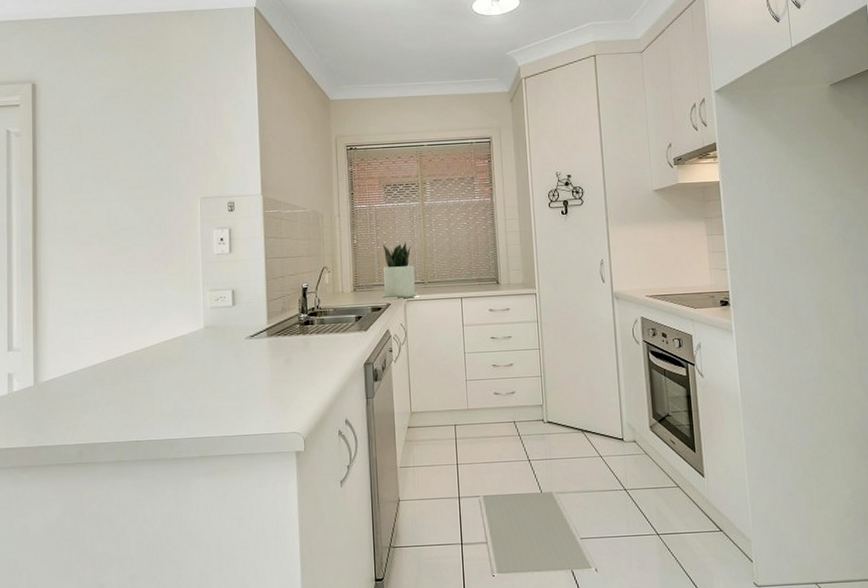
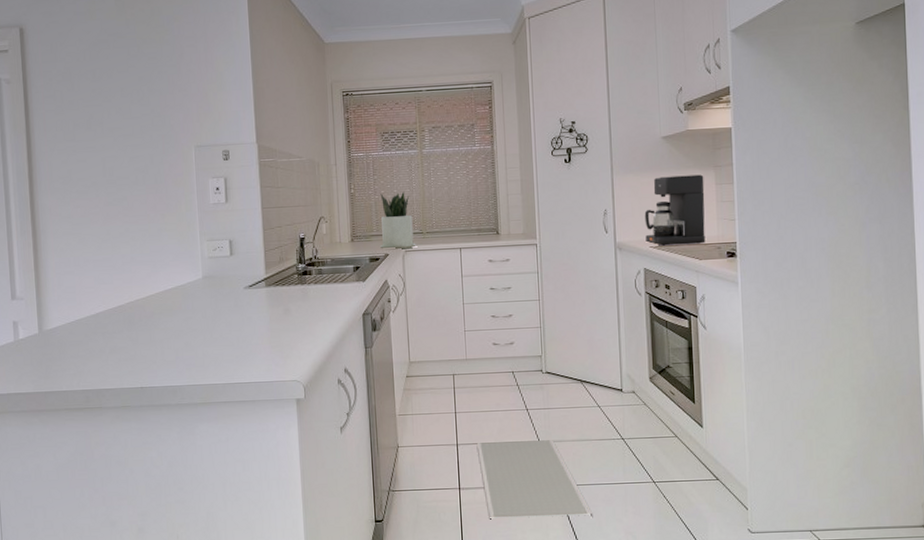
coffee maker: none [639,226,699,295] -> present [644,174,706,246]

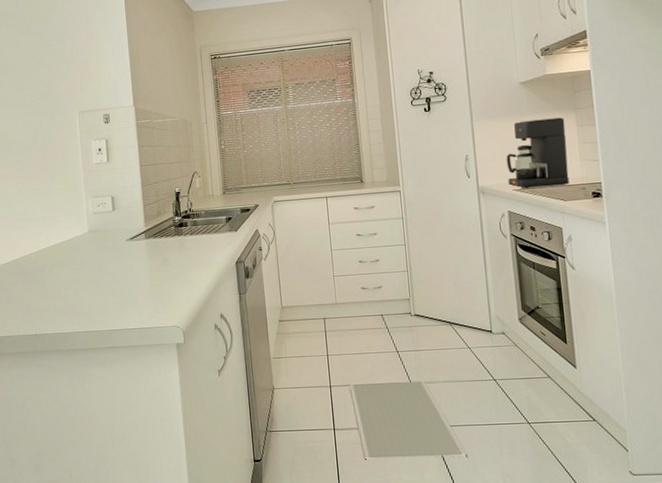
planter: present [379,191,417,250] -> none [249,145,285,201]

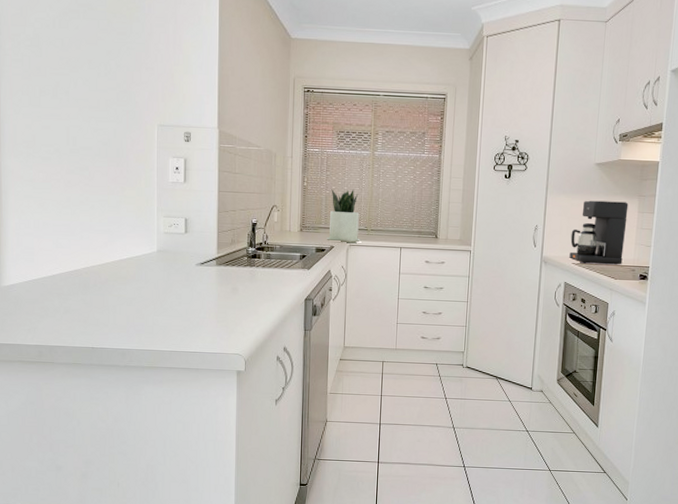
planter: none [249,145,285,201] -> present [326,189,362,244]
door mat: present [349,381,468,460] -> none [397,424,494,496]

